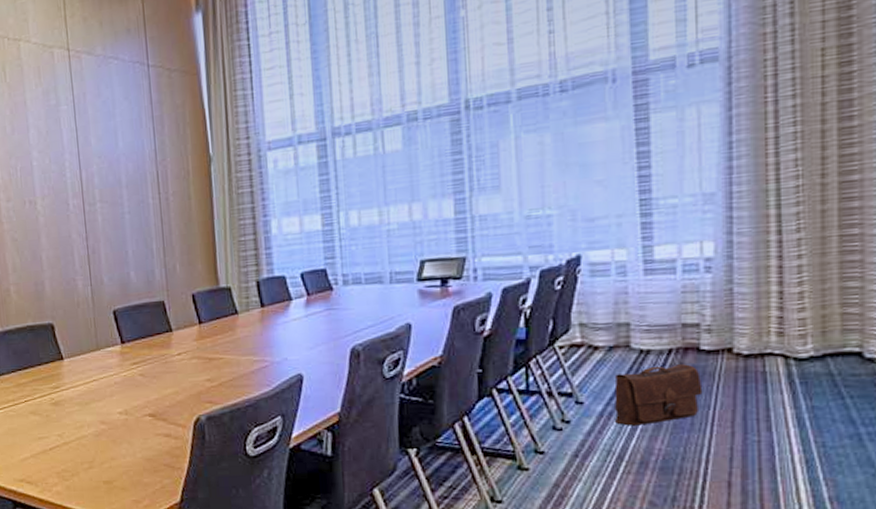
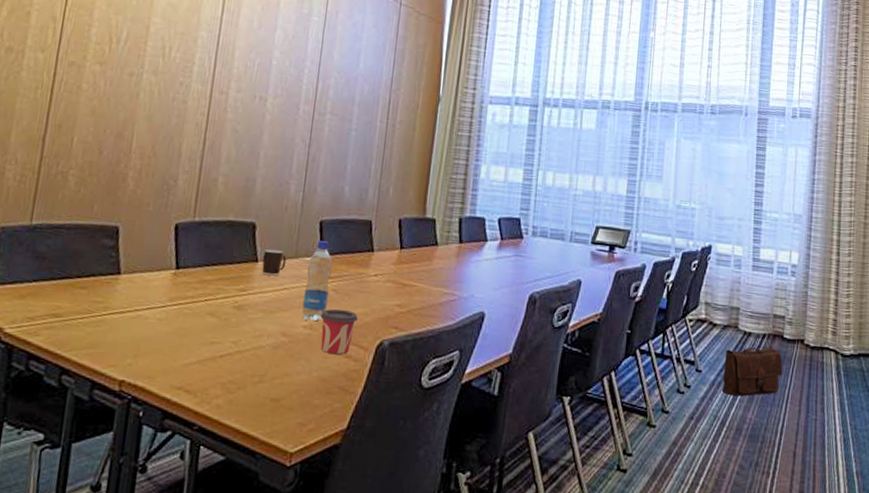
mug: none [66,344,90,371] -> present [261,248,287,276]
bottle: none [110,329,138,407] -> present [302,241,332,322]
cup: none [133,392,170,434] -> present [320,309,358,354]

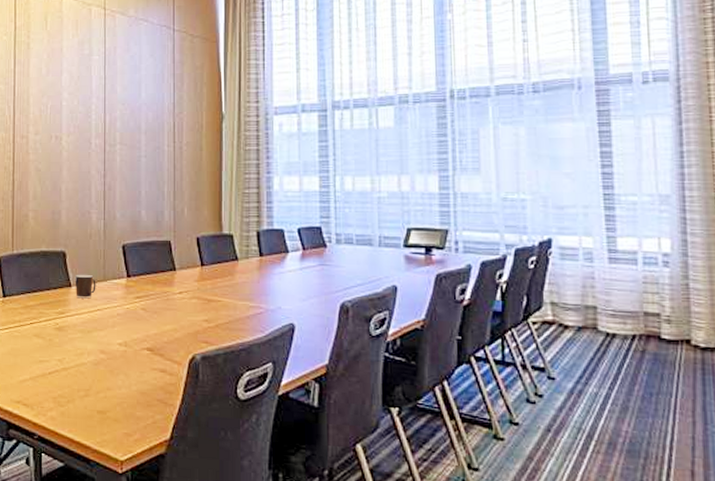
bottle: present [302,241,332,322] -> none [116,264,138,339]
cup: present [320,309,358,354] -> none [133,327,168,369]
briefcase: present [721,346,783,397] -> none [583,350,665,406]

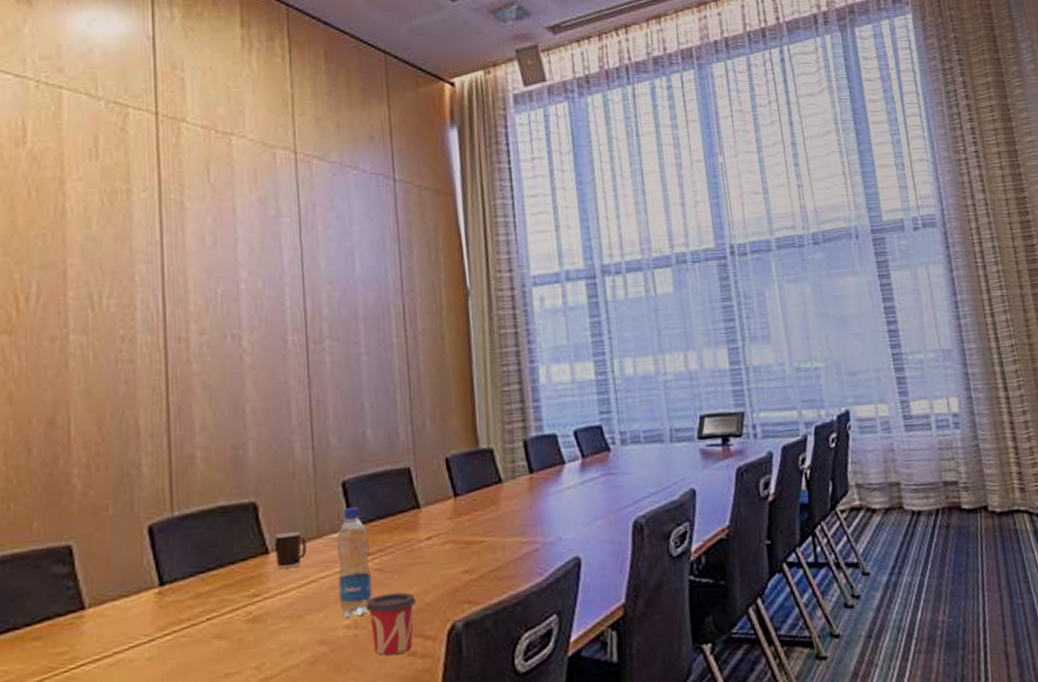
bottle: none [116,264,138,339] -> present [336,507,372,617]
cup: none [133,327,168,369] -> present [365,592,416,655]

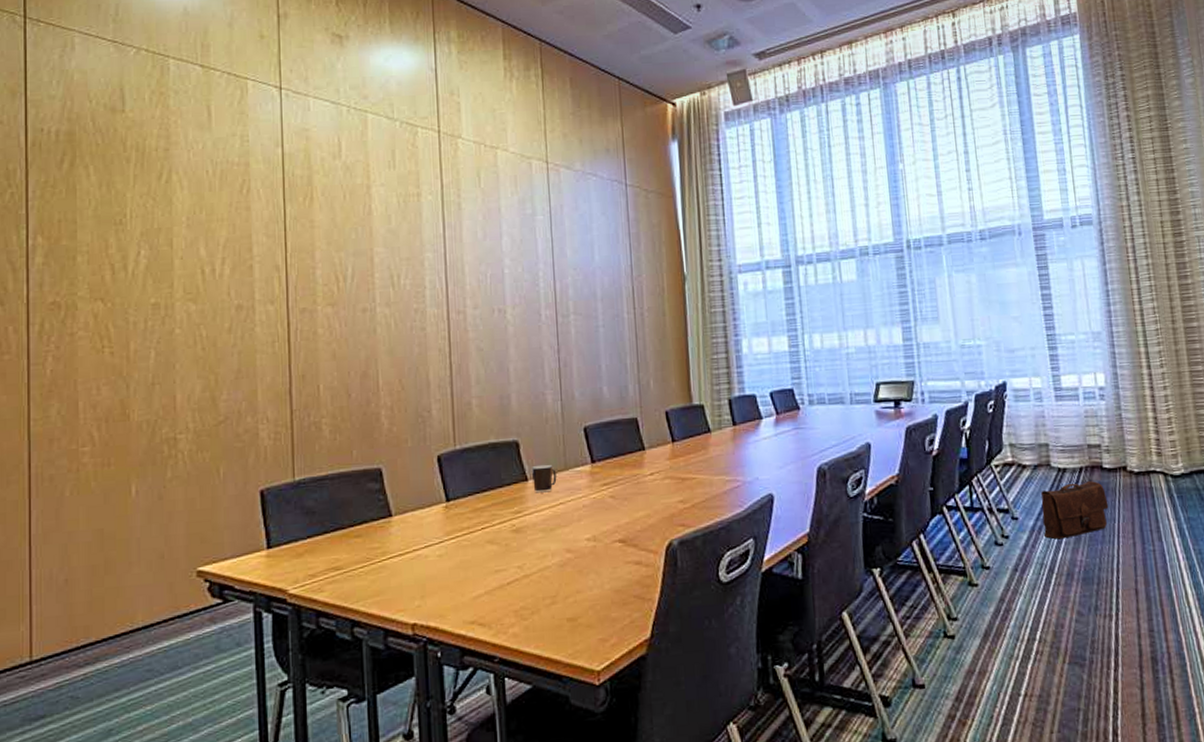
bottle: present [336,507,372,617] -> none [579,447,607,533]
cup: present [365,592,416,655] -> none [602,515,641,563]
briefcase: none [894,525,971,597] -> present [1041,481,1109,540]

